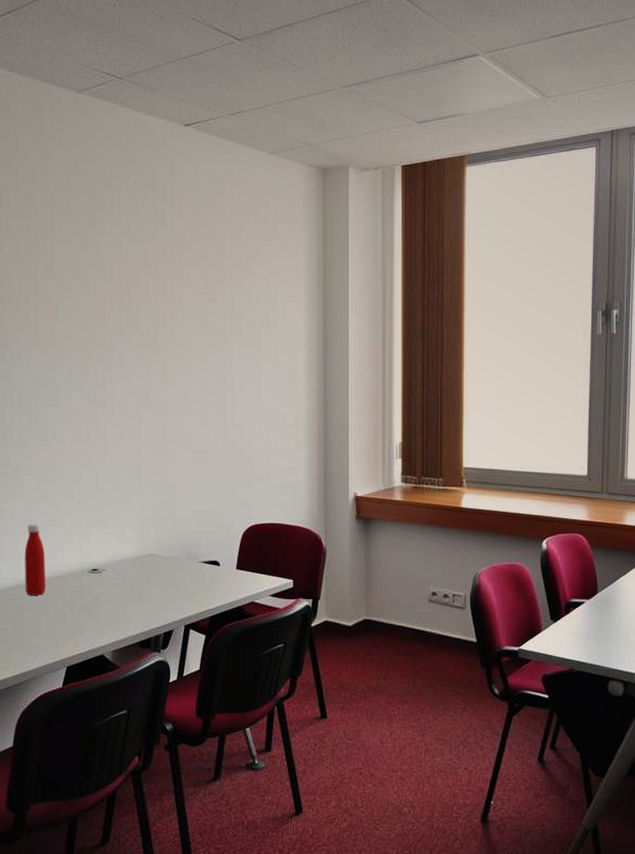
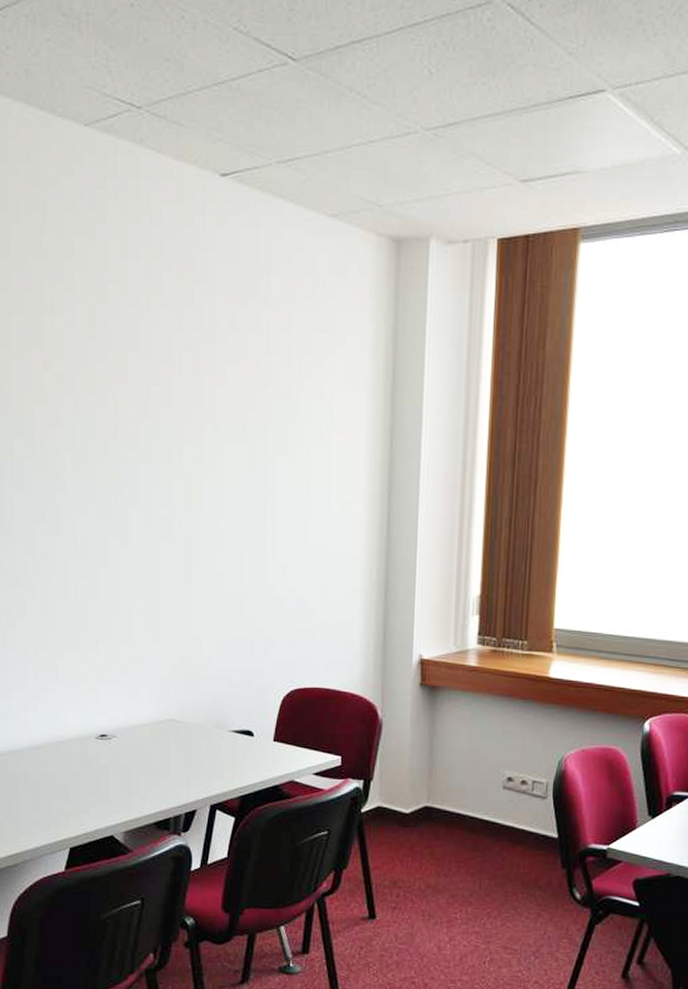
bottle: present [24,523,46,596] -> none [19,677,45,764]

